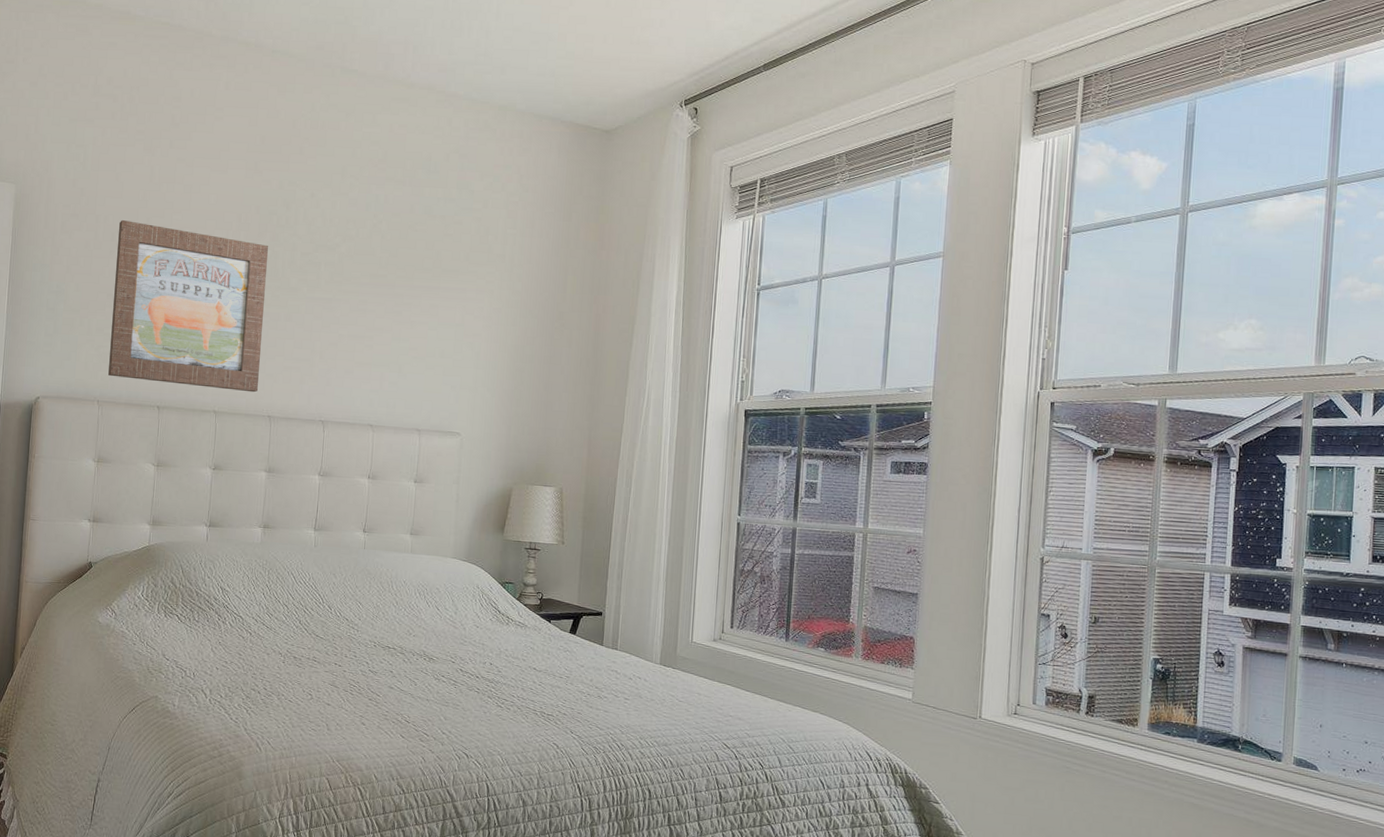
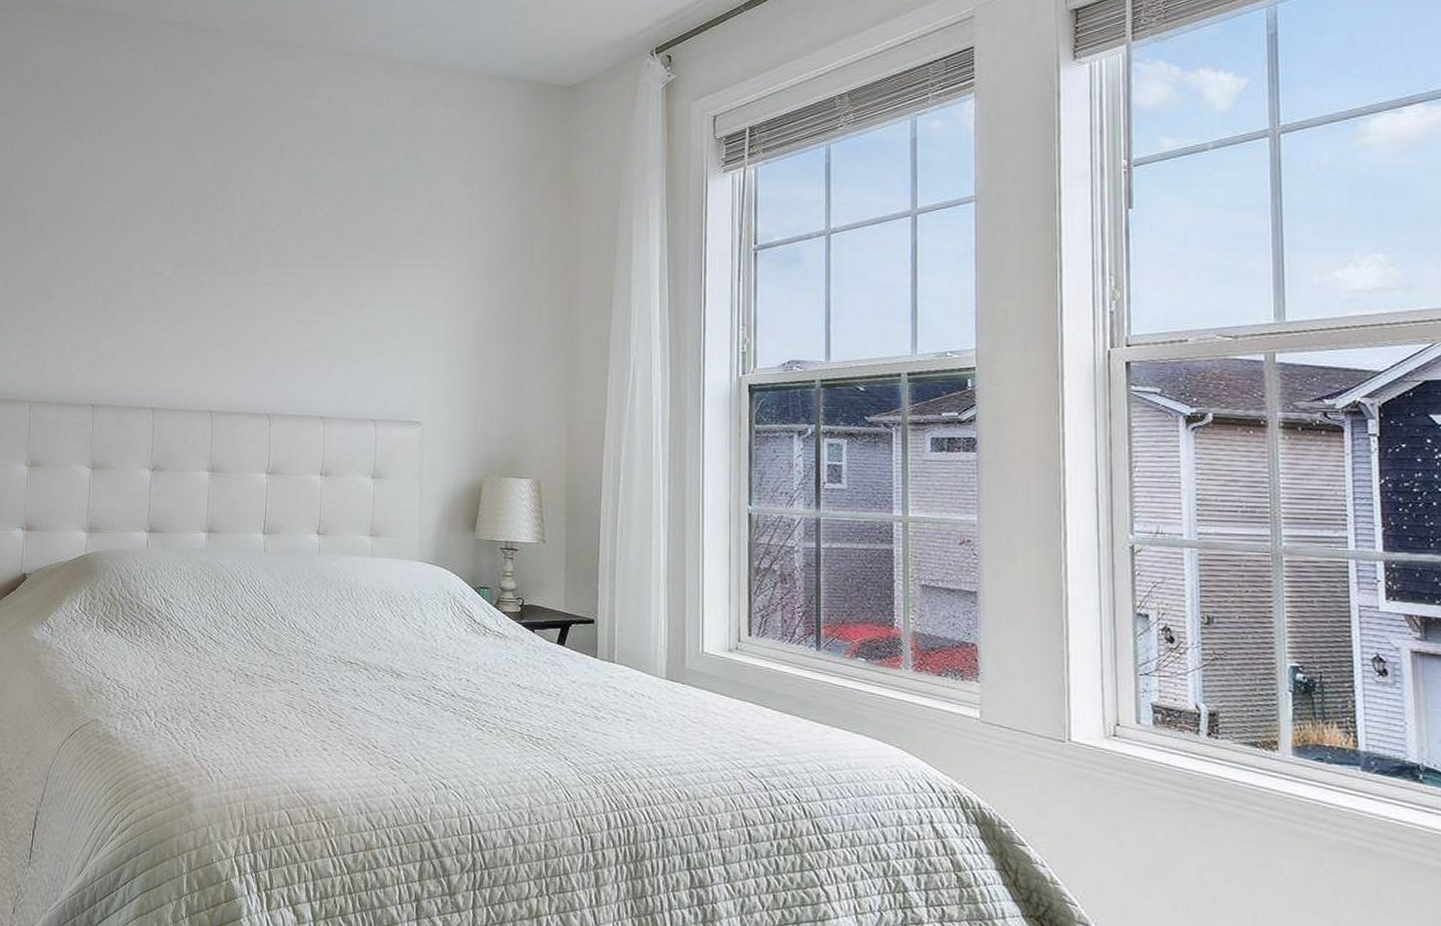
wall art: present [108,219,269,393] -> none [39,211,205,386]

